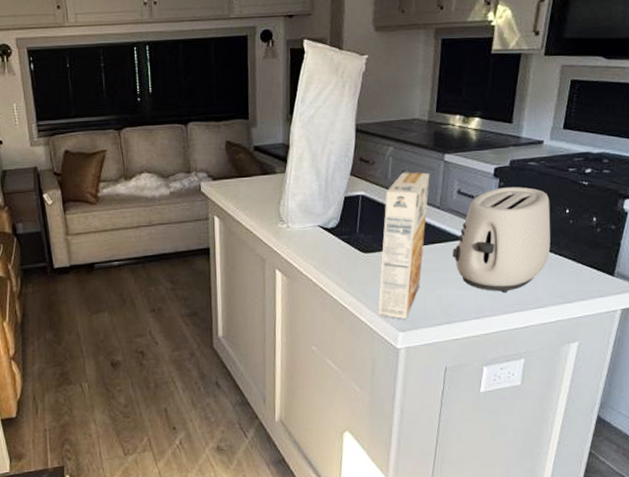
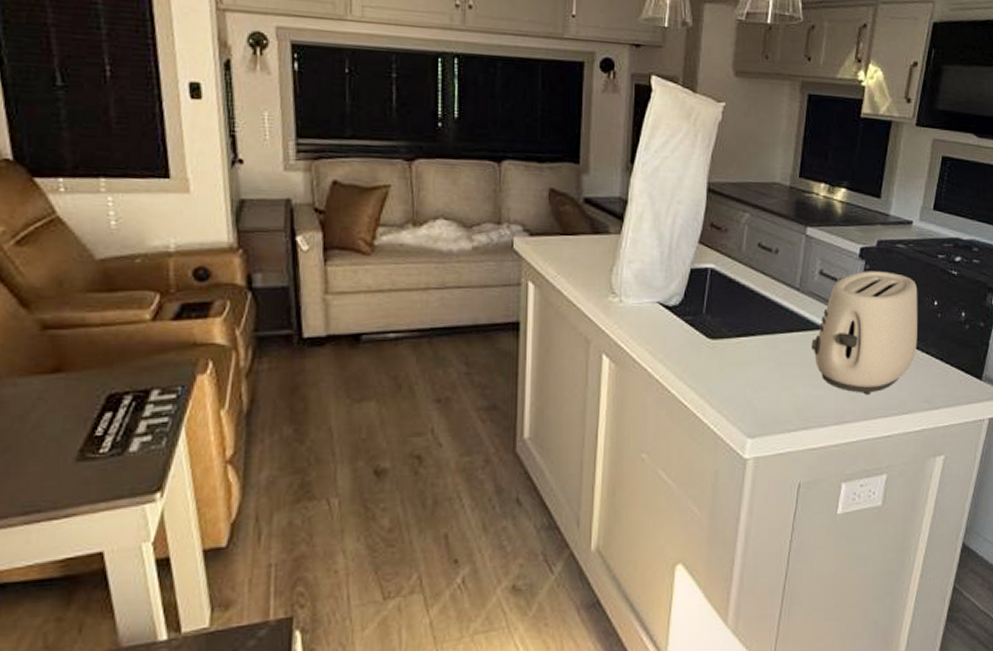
cereal box: present [378,172,430,319] -> none [724,244,790,422]

